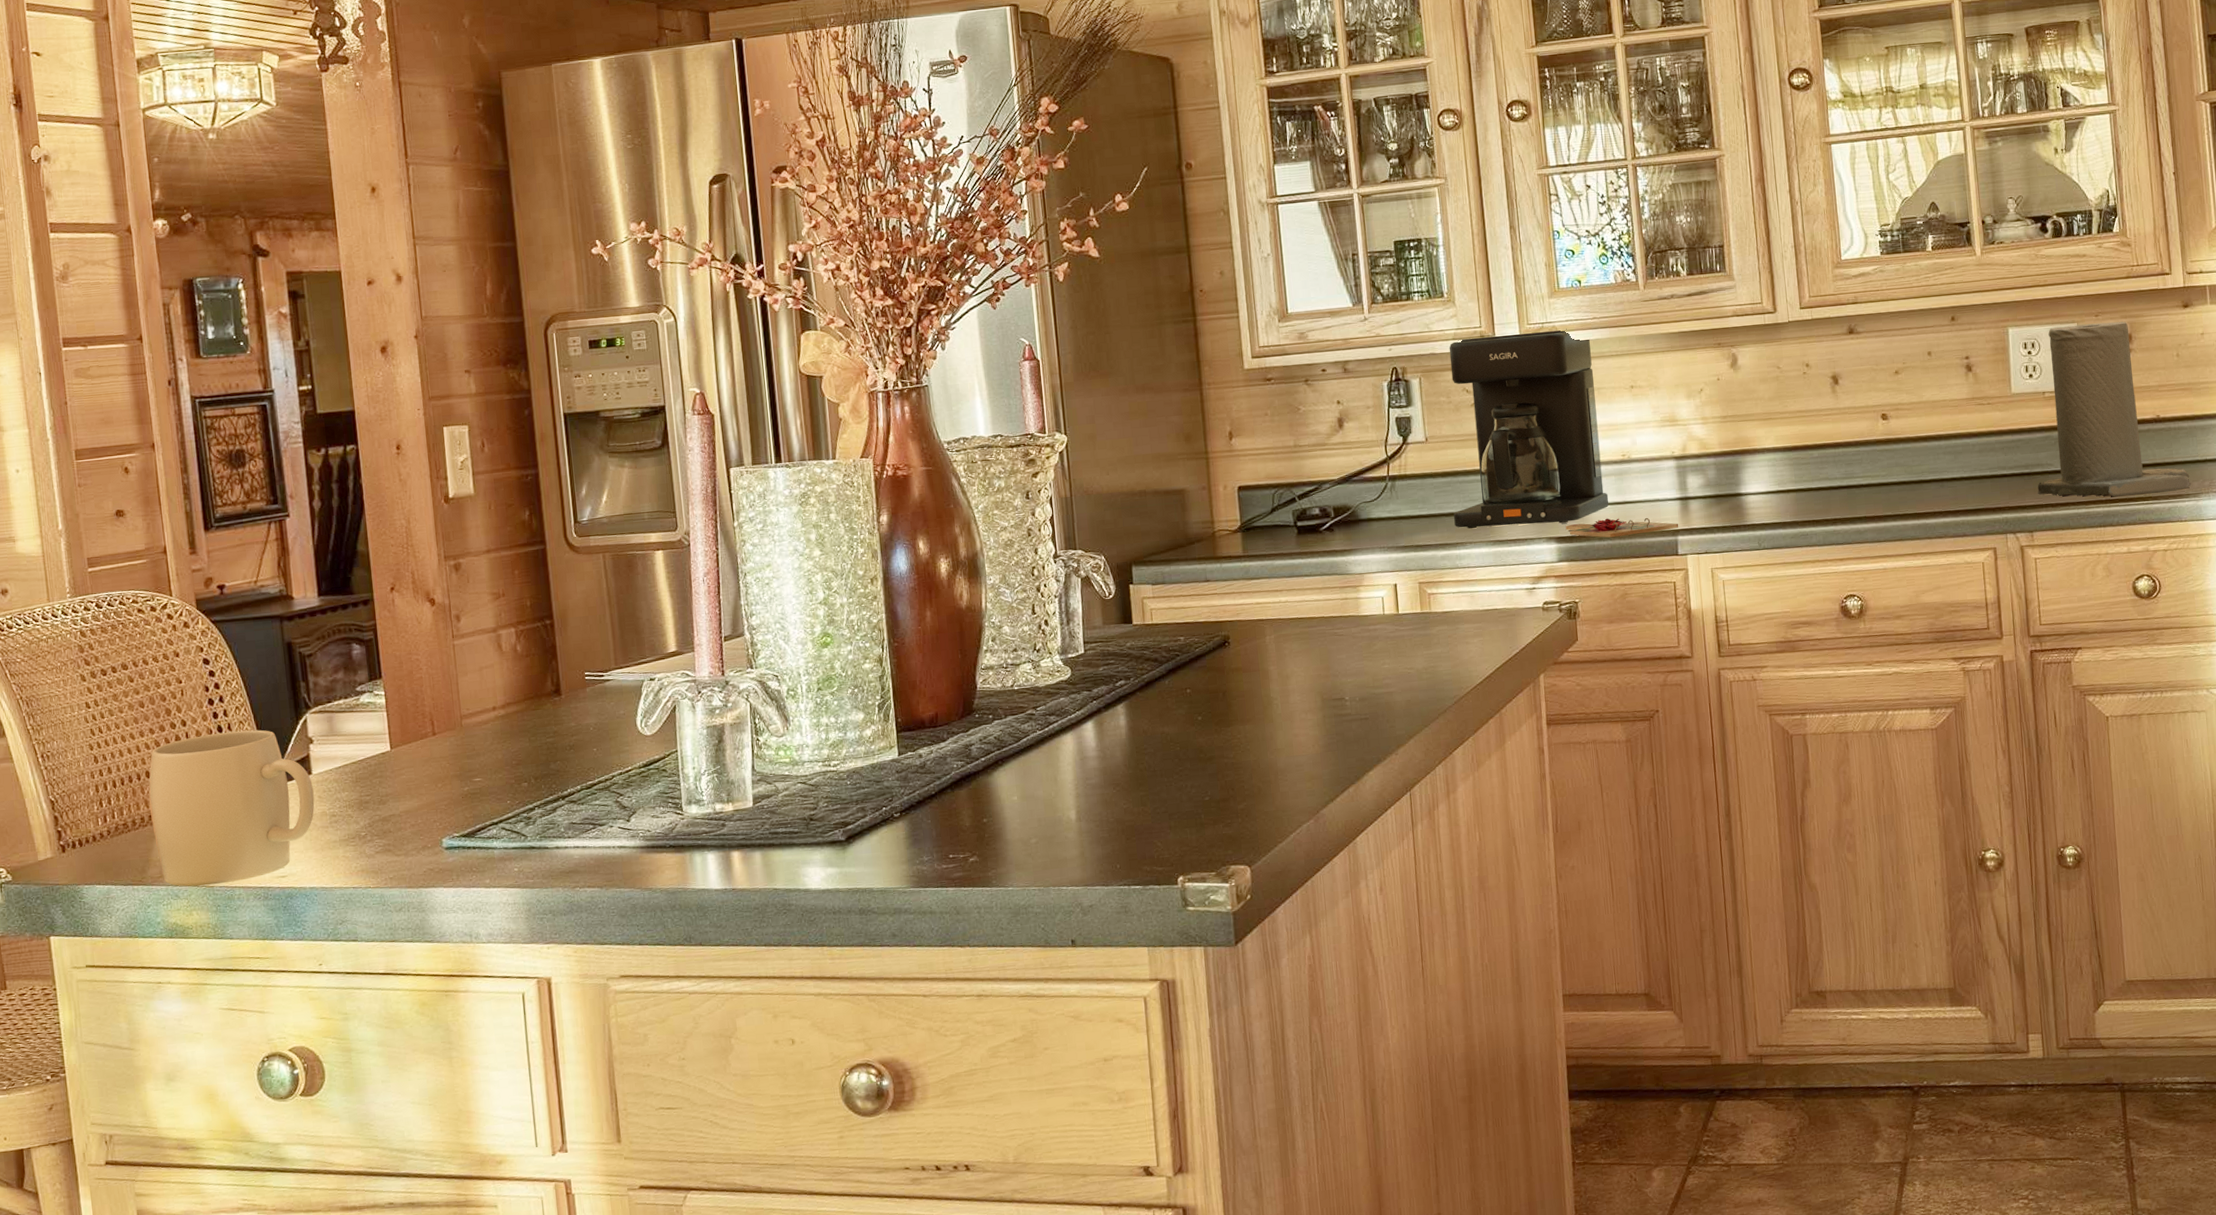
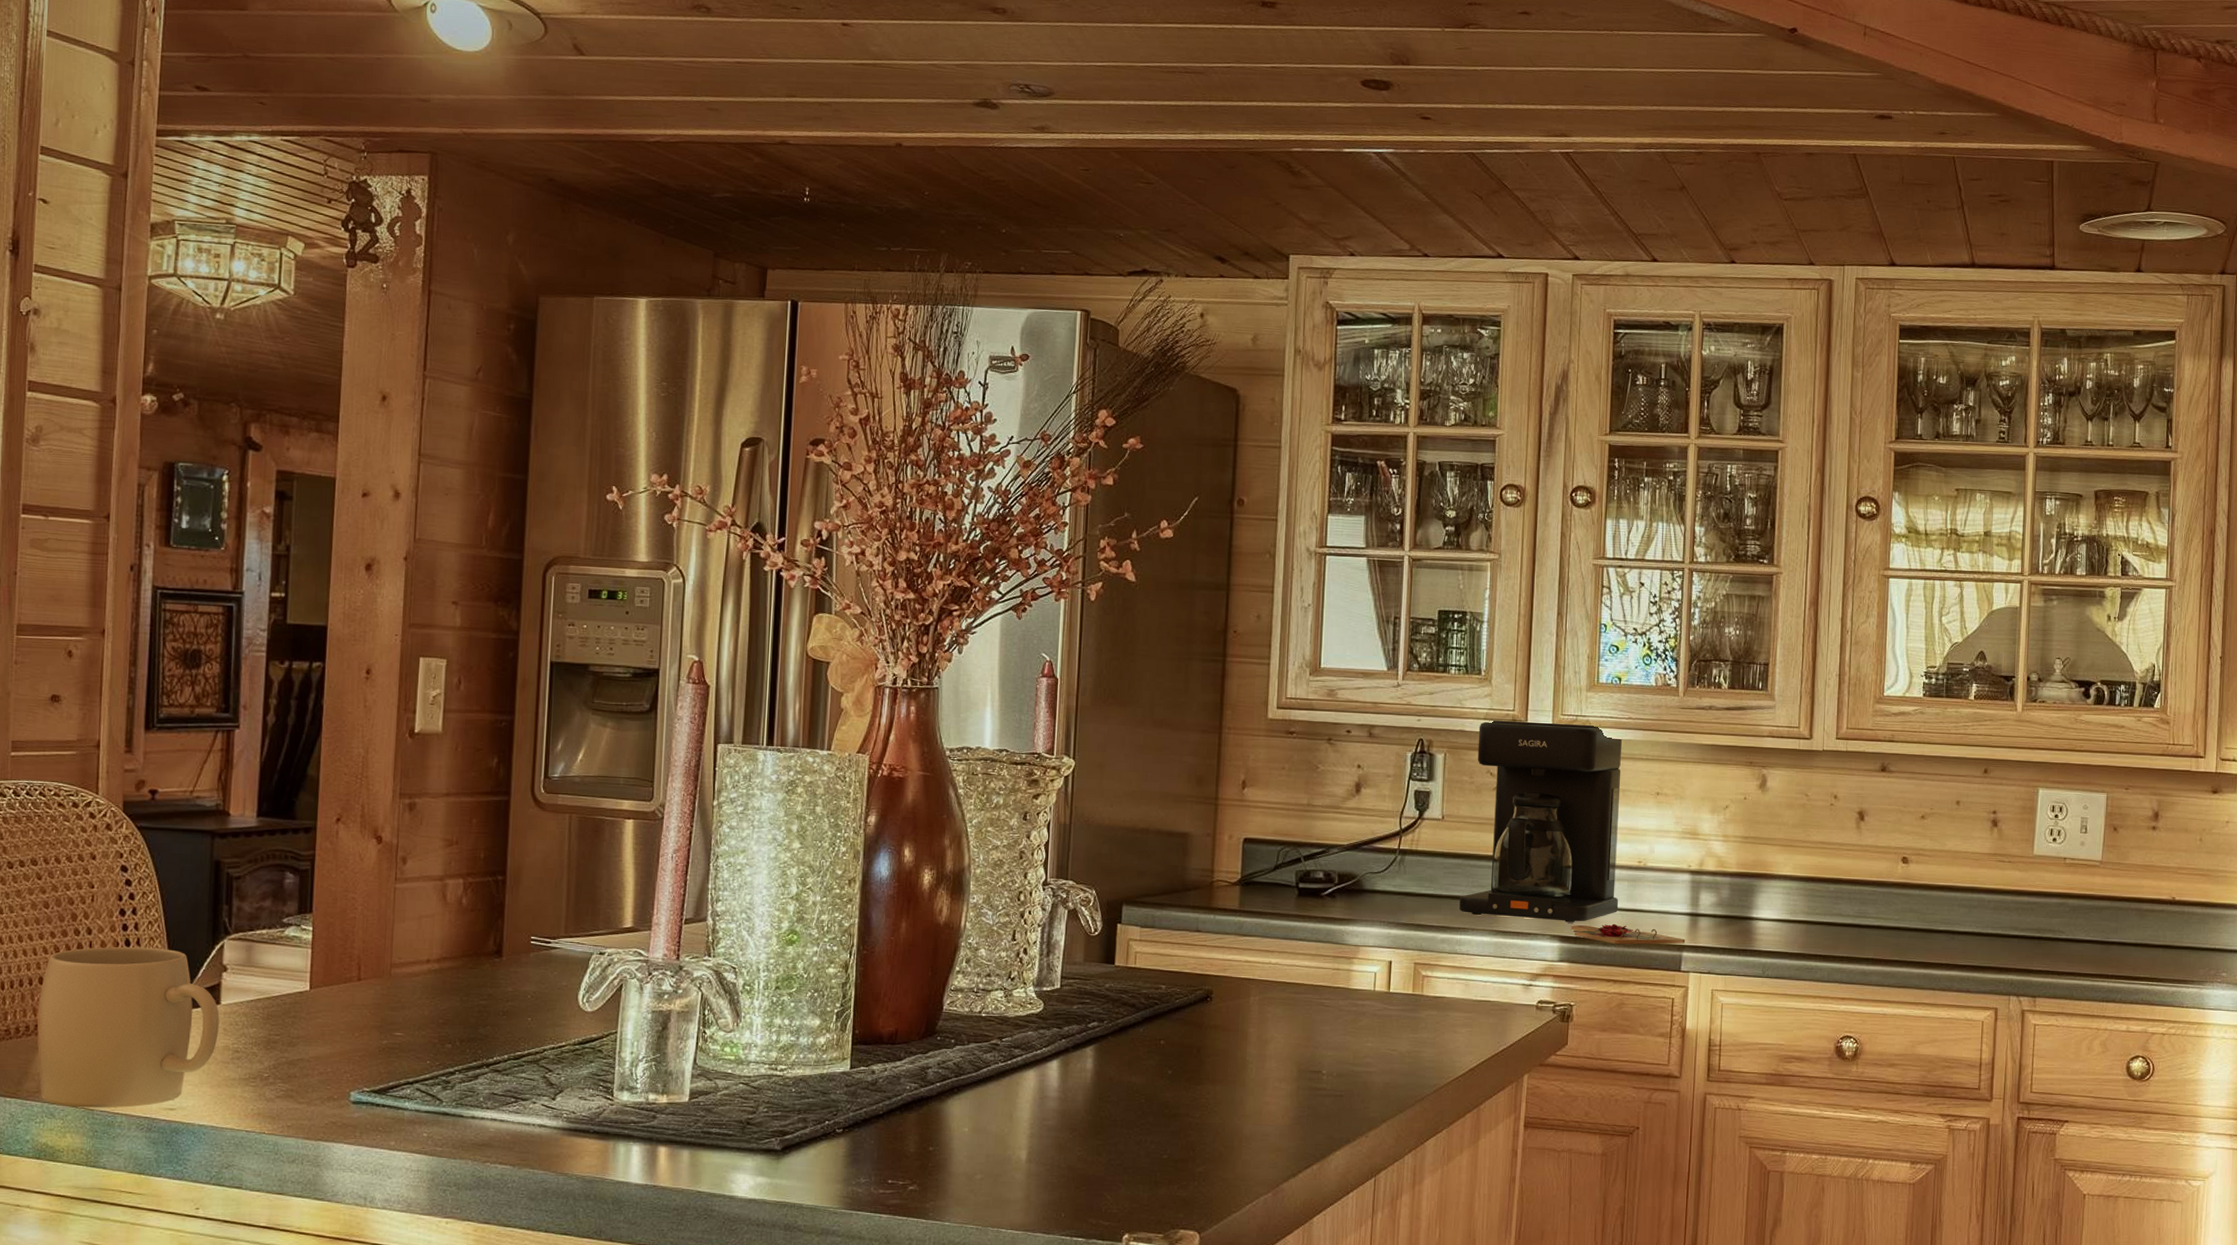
paper towel: present [2037,321,2191,497] -> none [2046,794,2197,976]

